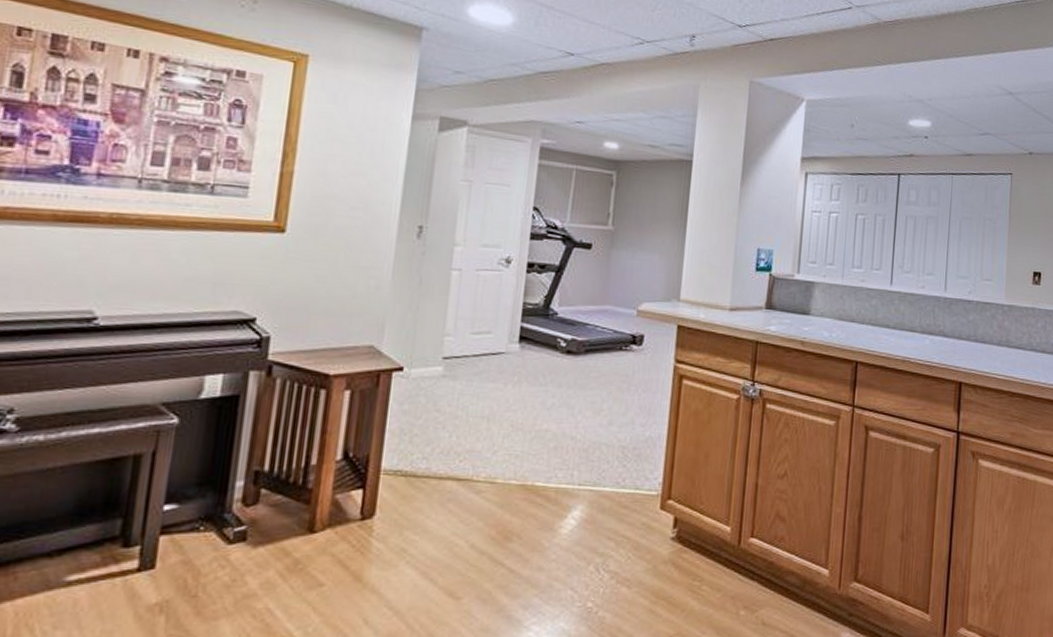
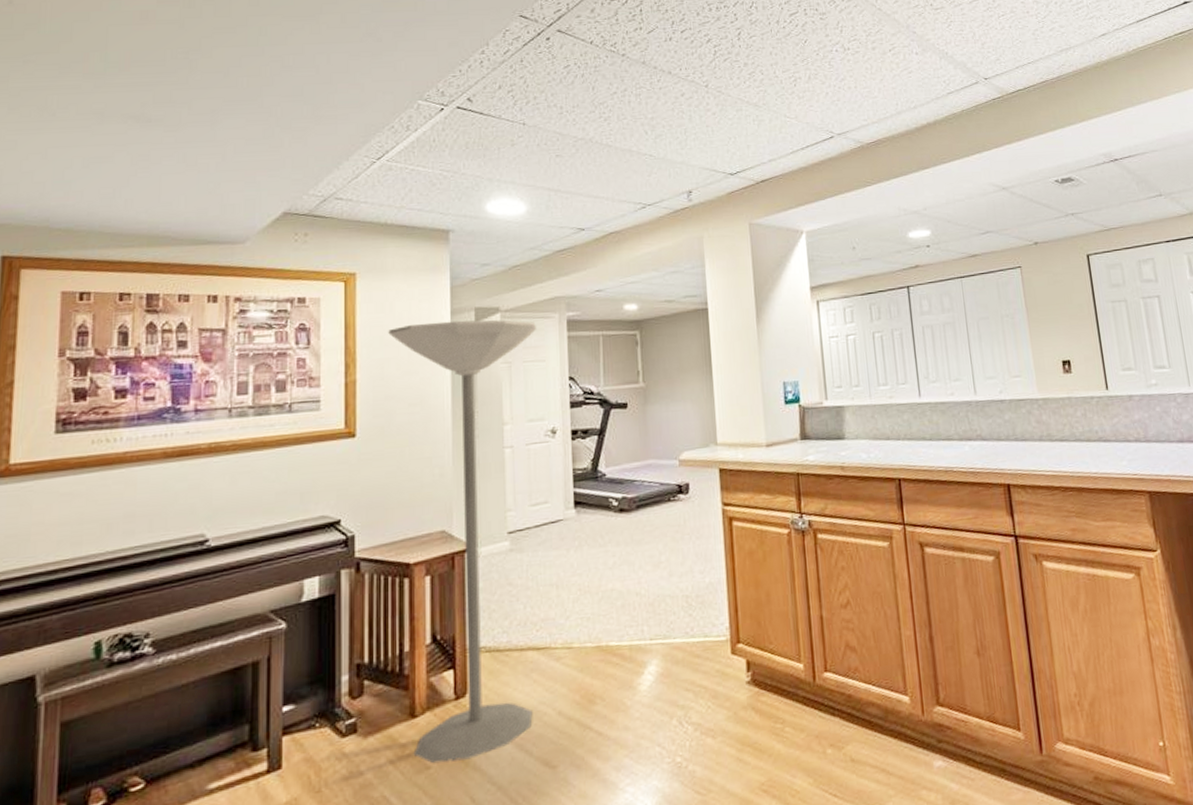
floor lamp: none [306,122,505,582] -> present [388,319,536,764]

